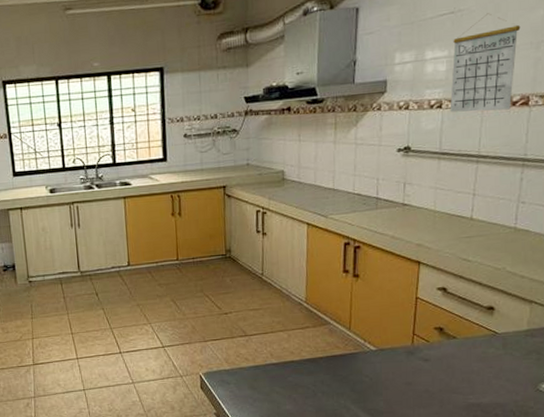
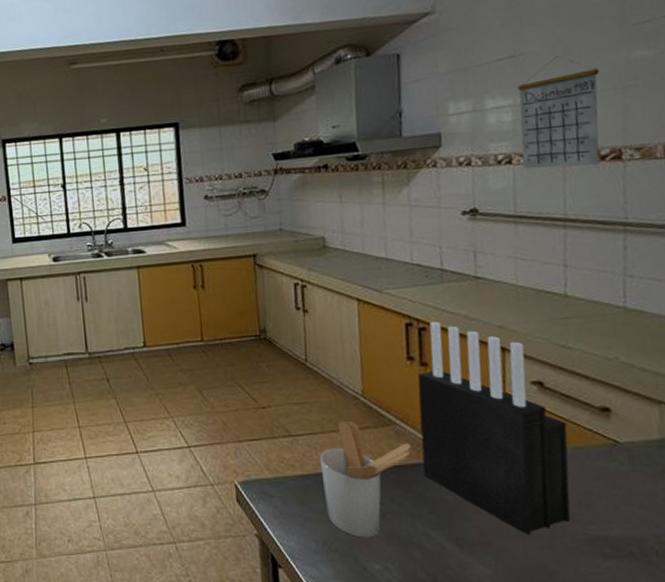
utensil holder: none [268,322,341,412] -> present [319,420,412,538]
knife block: none [348,241,461,405] -> present [417,322,571,536]

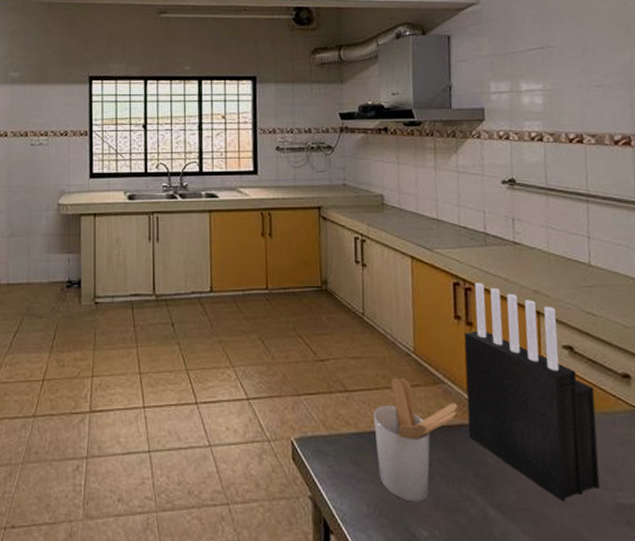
calendar: present [517,56,600,169] -> none [546,51,614,149]

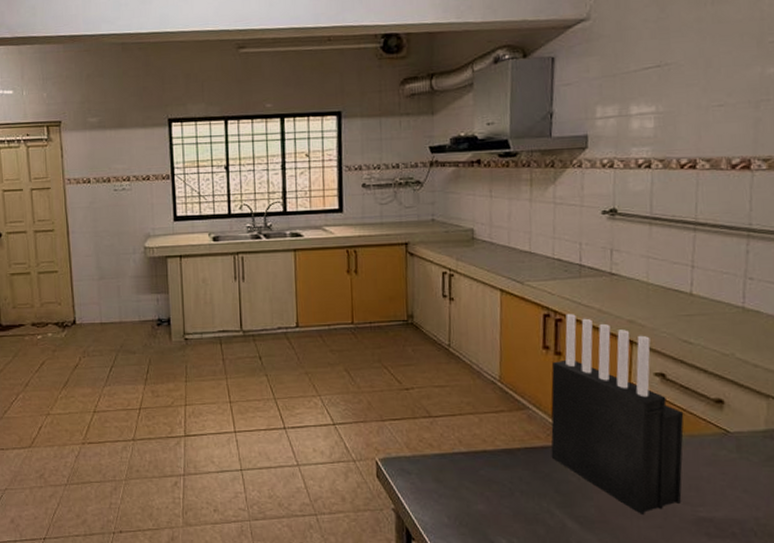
utensil holder: present [373,377,458,502] -> none [456,404,542,514]

